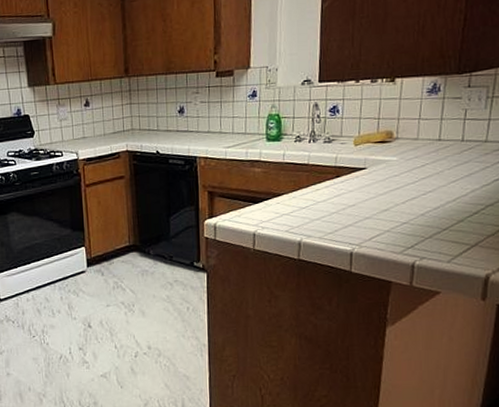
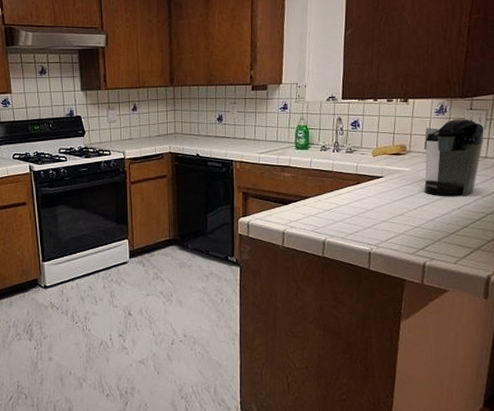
coffee maker: none [413,98,484,188] -> present [423,119,484,197]

